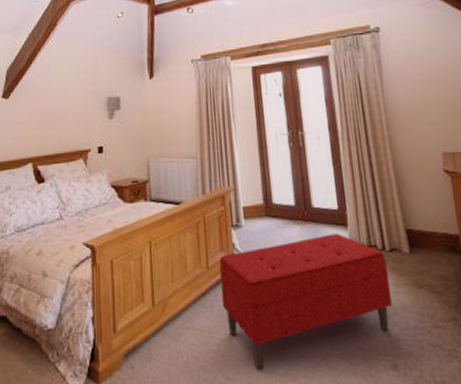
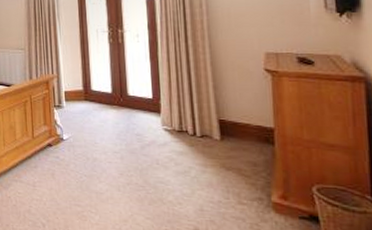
bench: present [219,233,392,371] -> none [42,118,199,219]

